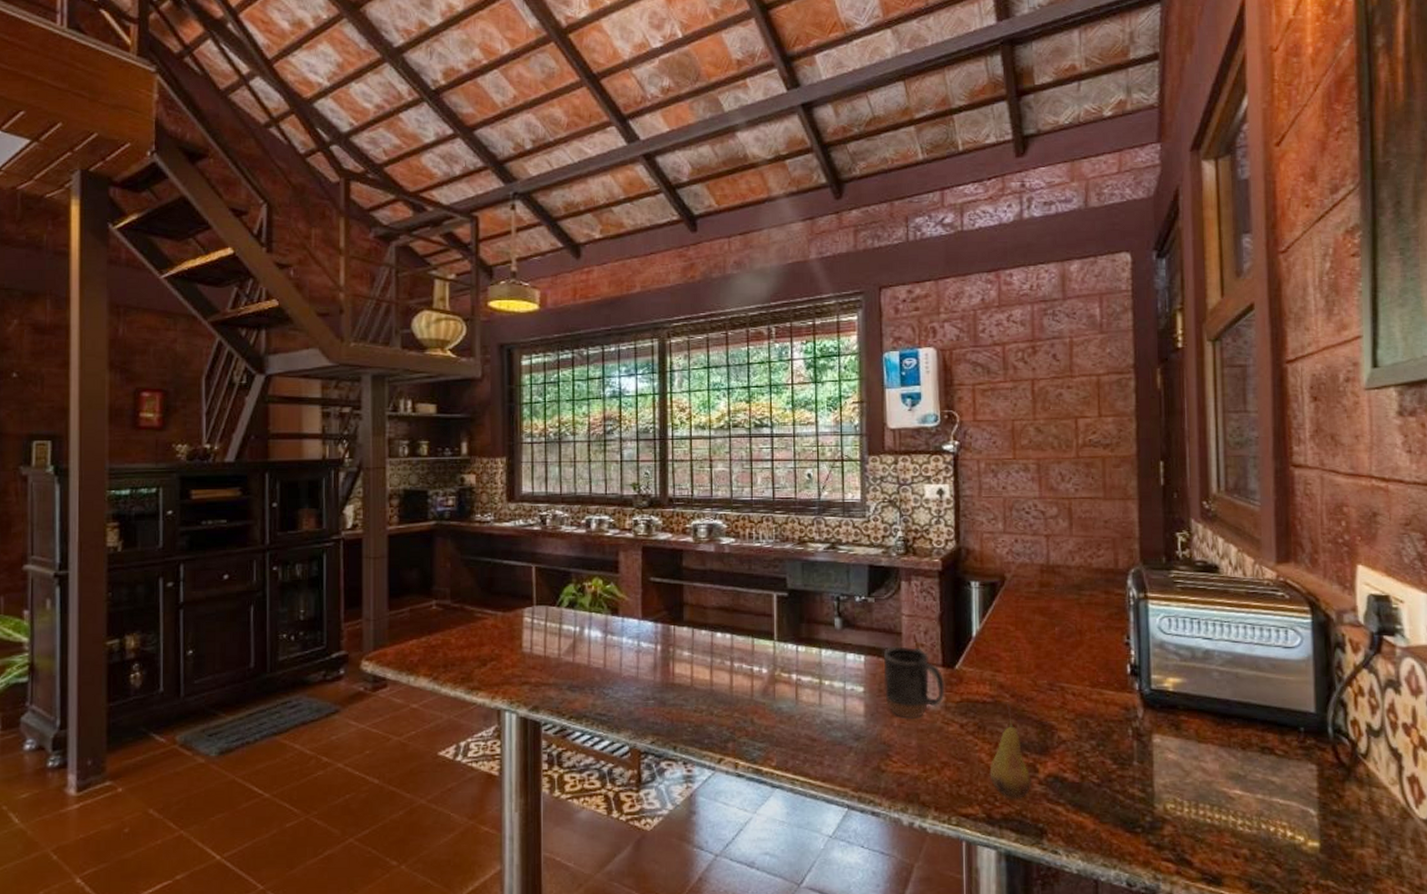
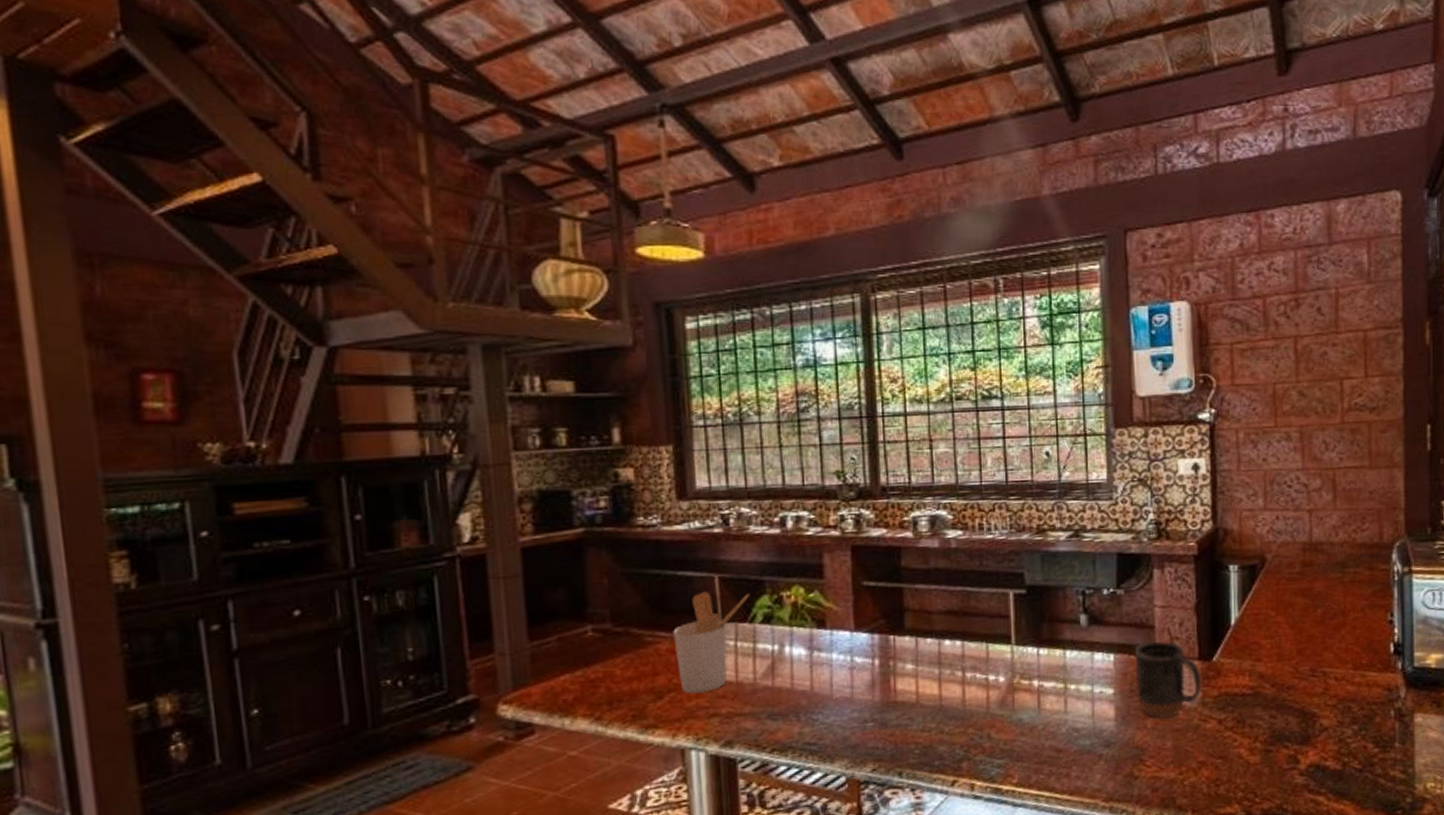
utensil holder: none [497,578,559,664] -> present [673,591,750,694]
fruit: present [989,704,1031,799] -> none [1249,695,1292,794]

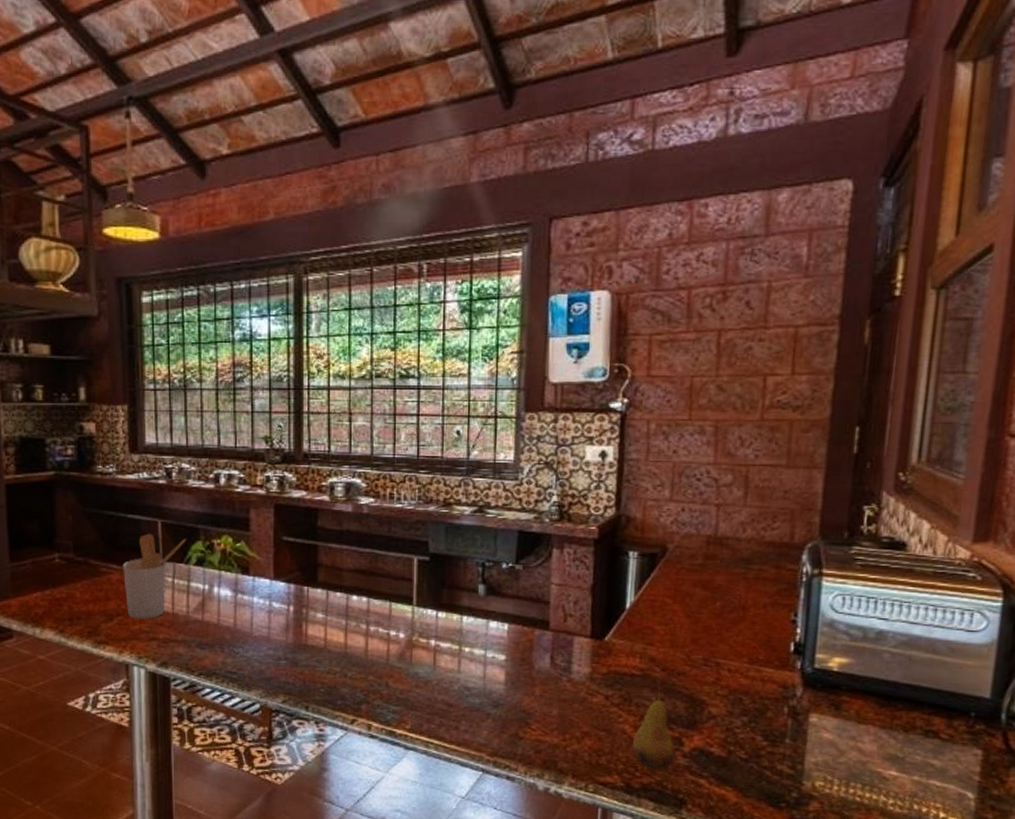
mug: present [1134,641,1202,719] -> none [527,615,593,688]
fruit: none [1249,695,1292,794] -> present [632,678,675,770]

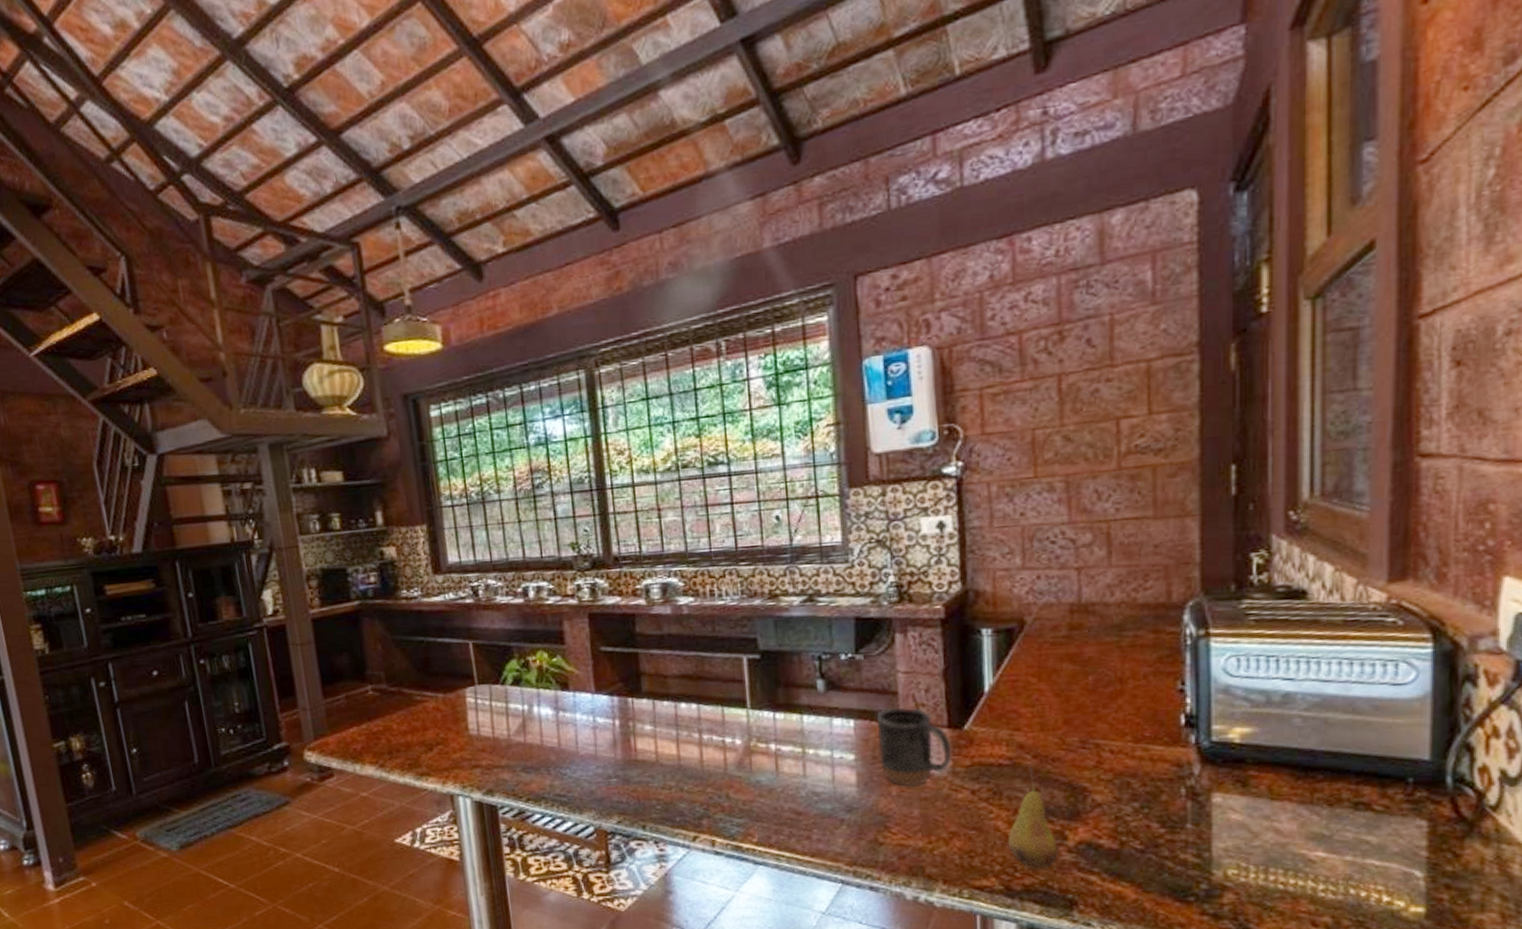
utensil holder: present [123,533,187,619] -> none [437,656,501,747]
mug: none [527,615,593,688] -> present [876,708,953,787]

